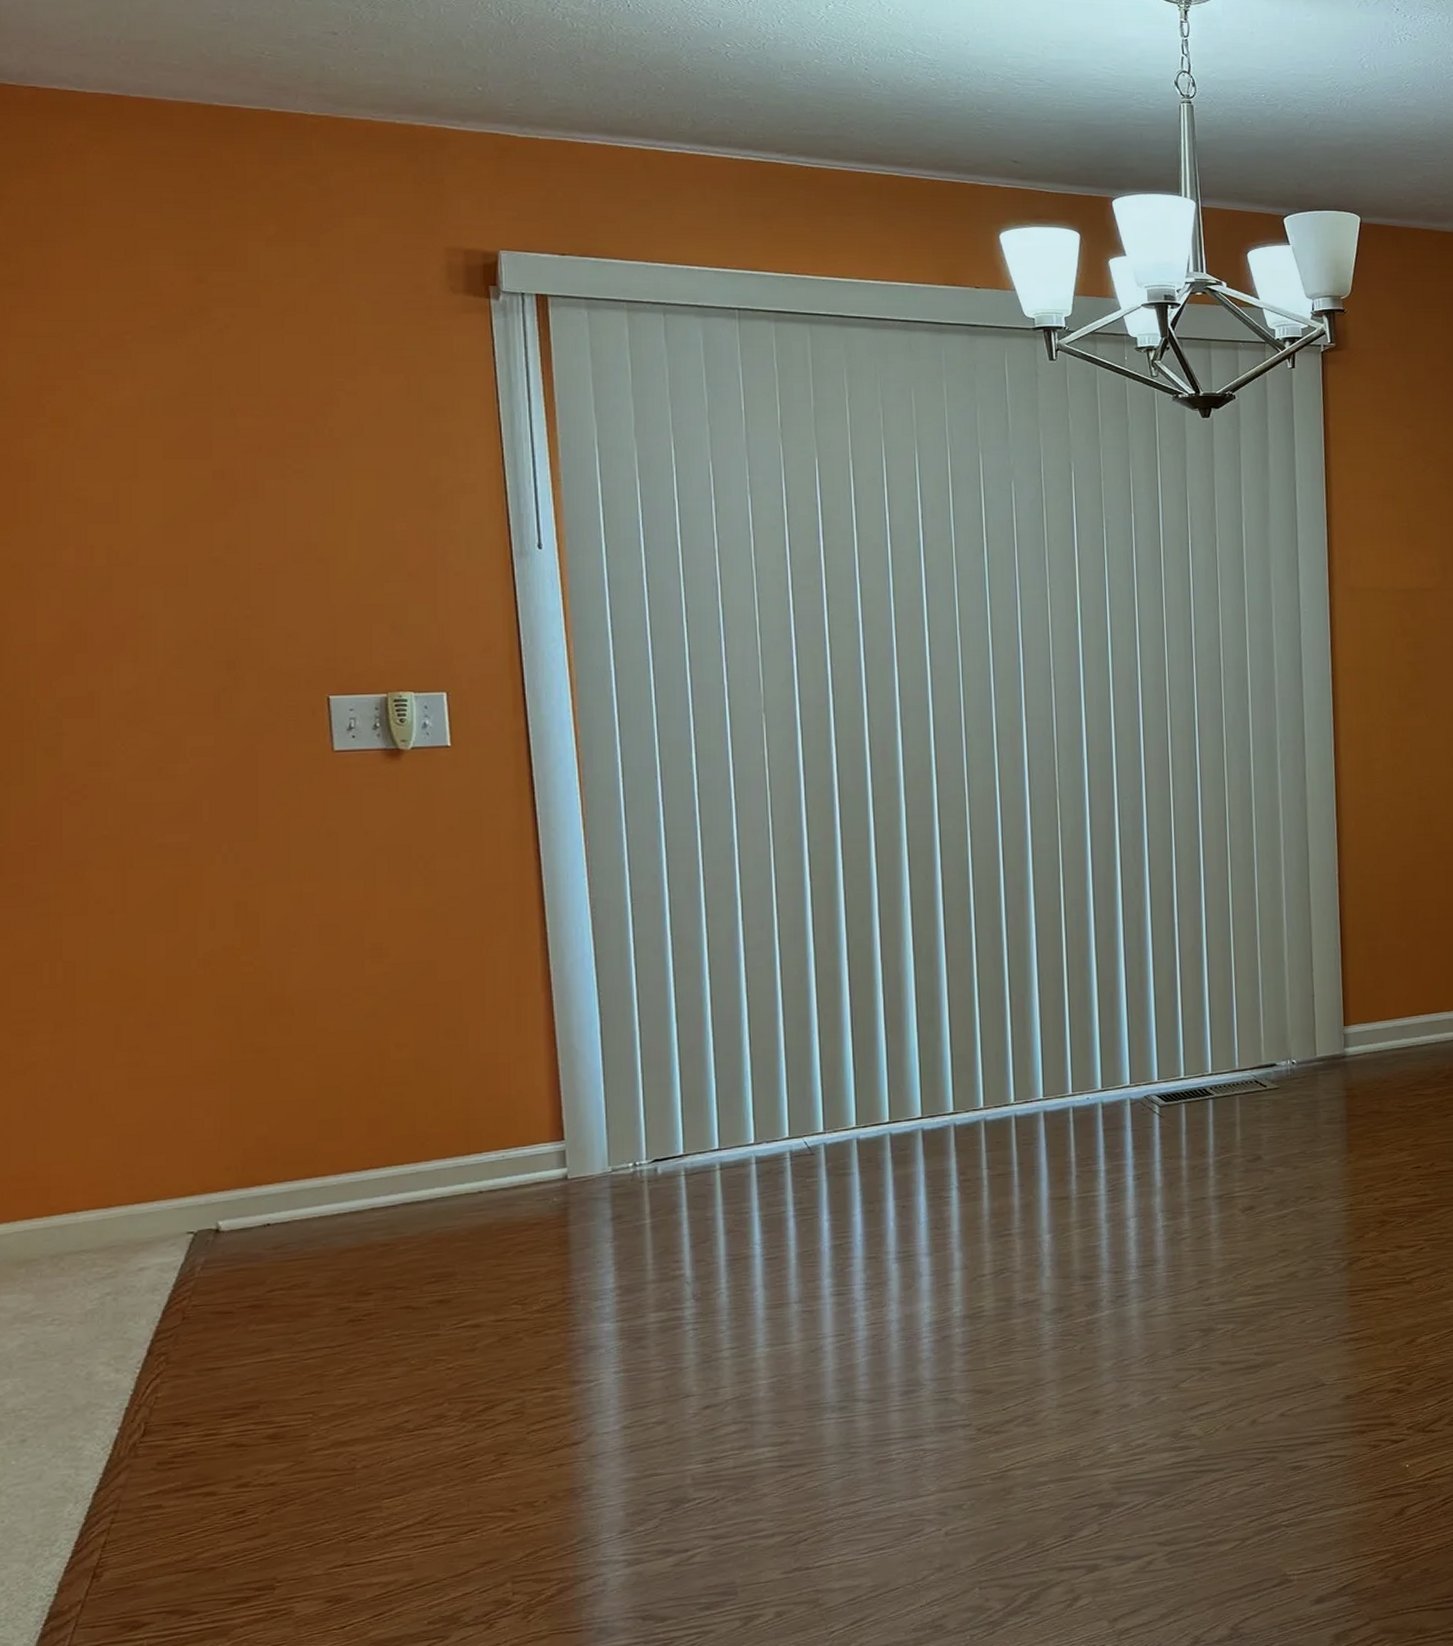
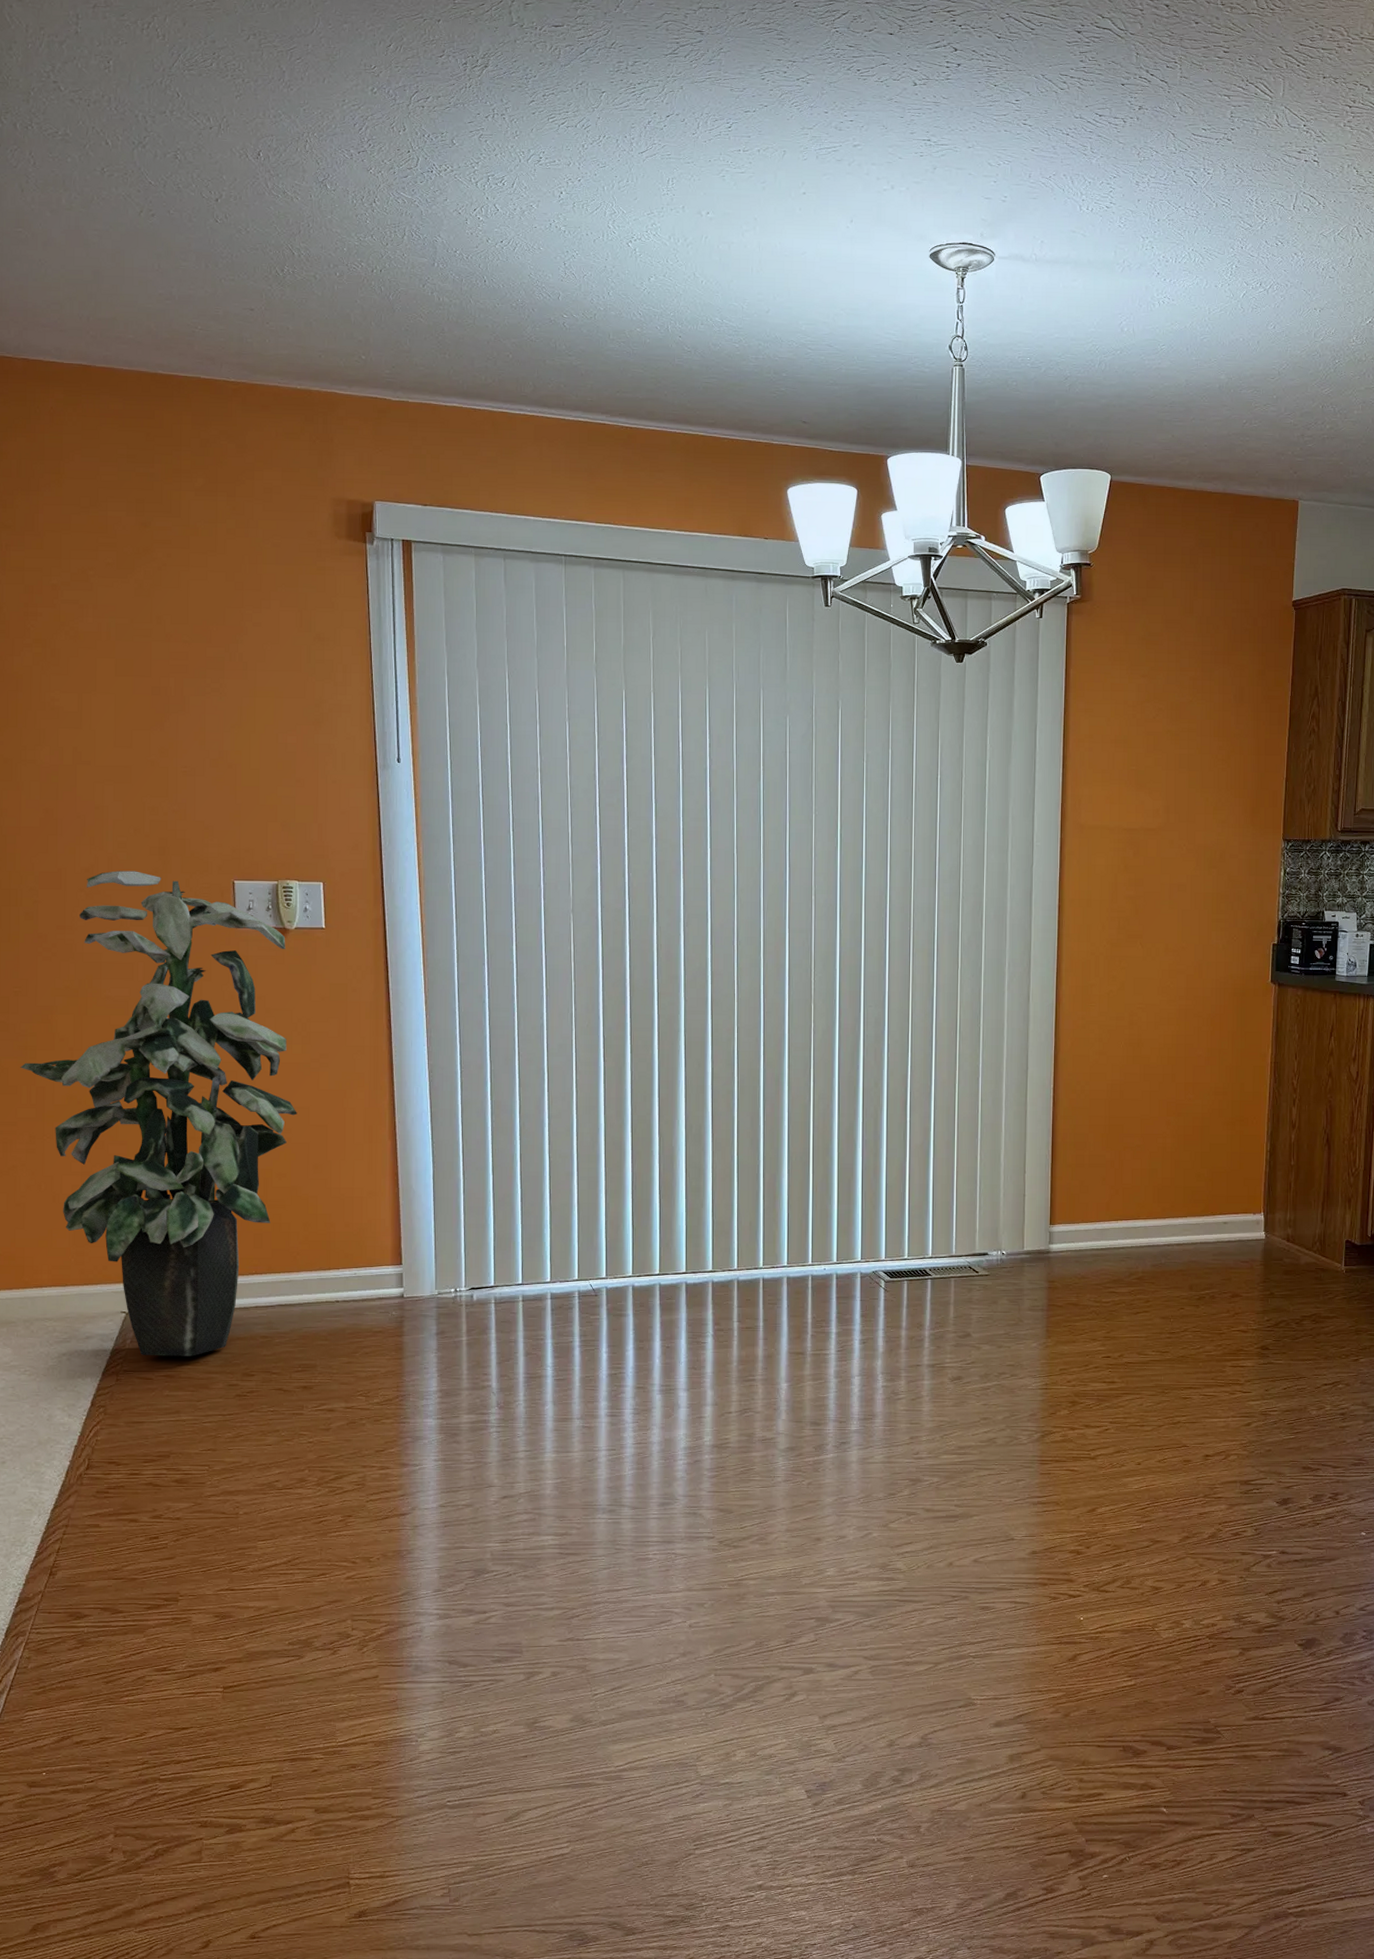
indoor plant: none [40,690,421,1284] -> present [20,870,297,1356]

